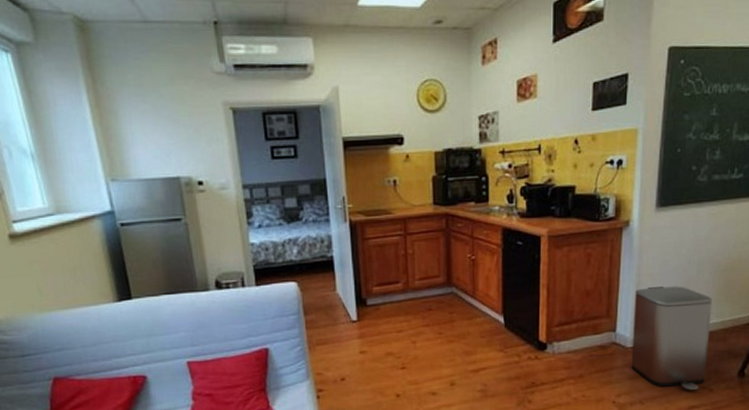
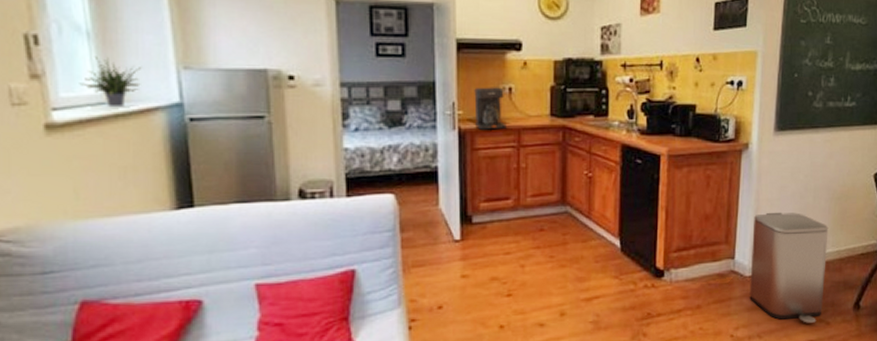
potted plant: none [30,174,79,218] -> present [79,56,142,108]
coffee maker: none [362,180,393,221] -> present [474,87,507,130]

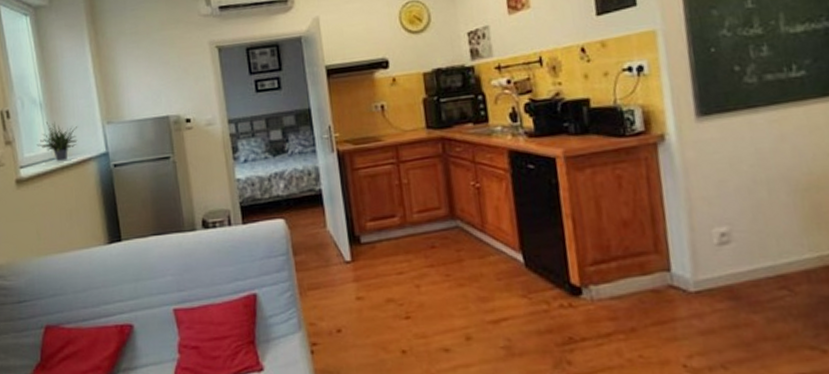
coffee maker: present [474,87,507,130] -> none [347,106,384,150]
pedal bin: present [749,212,829,323] -> none [688,211,812,351]

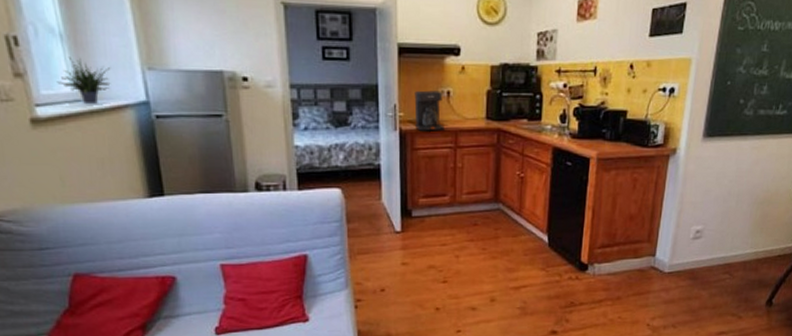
coffee maker: none [347,106,384,150] -> present [414,90,445,131]

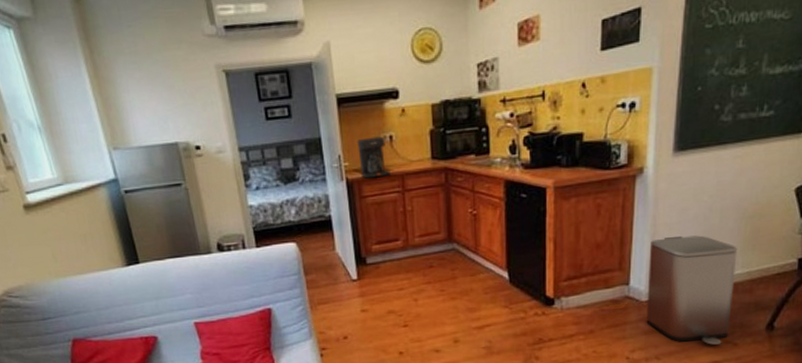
potted plant: present [57,57,111,105] -> none [40,146,84,188]
pedal bin: none [667,214,749,316] -> present [646,235,738,345]

